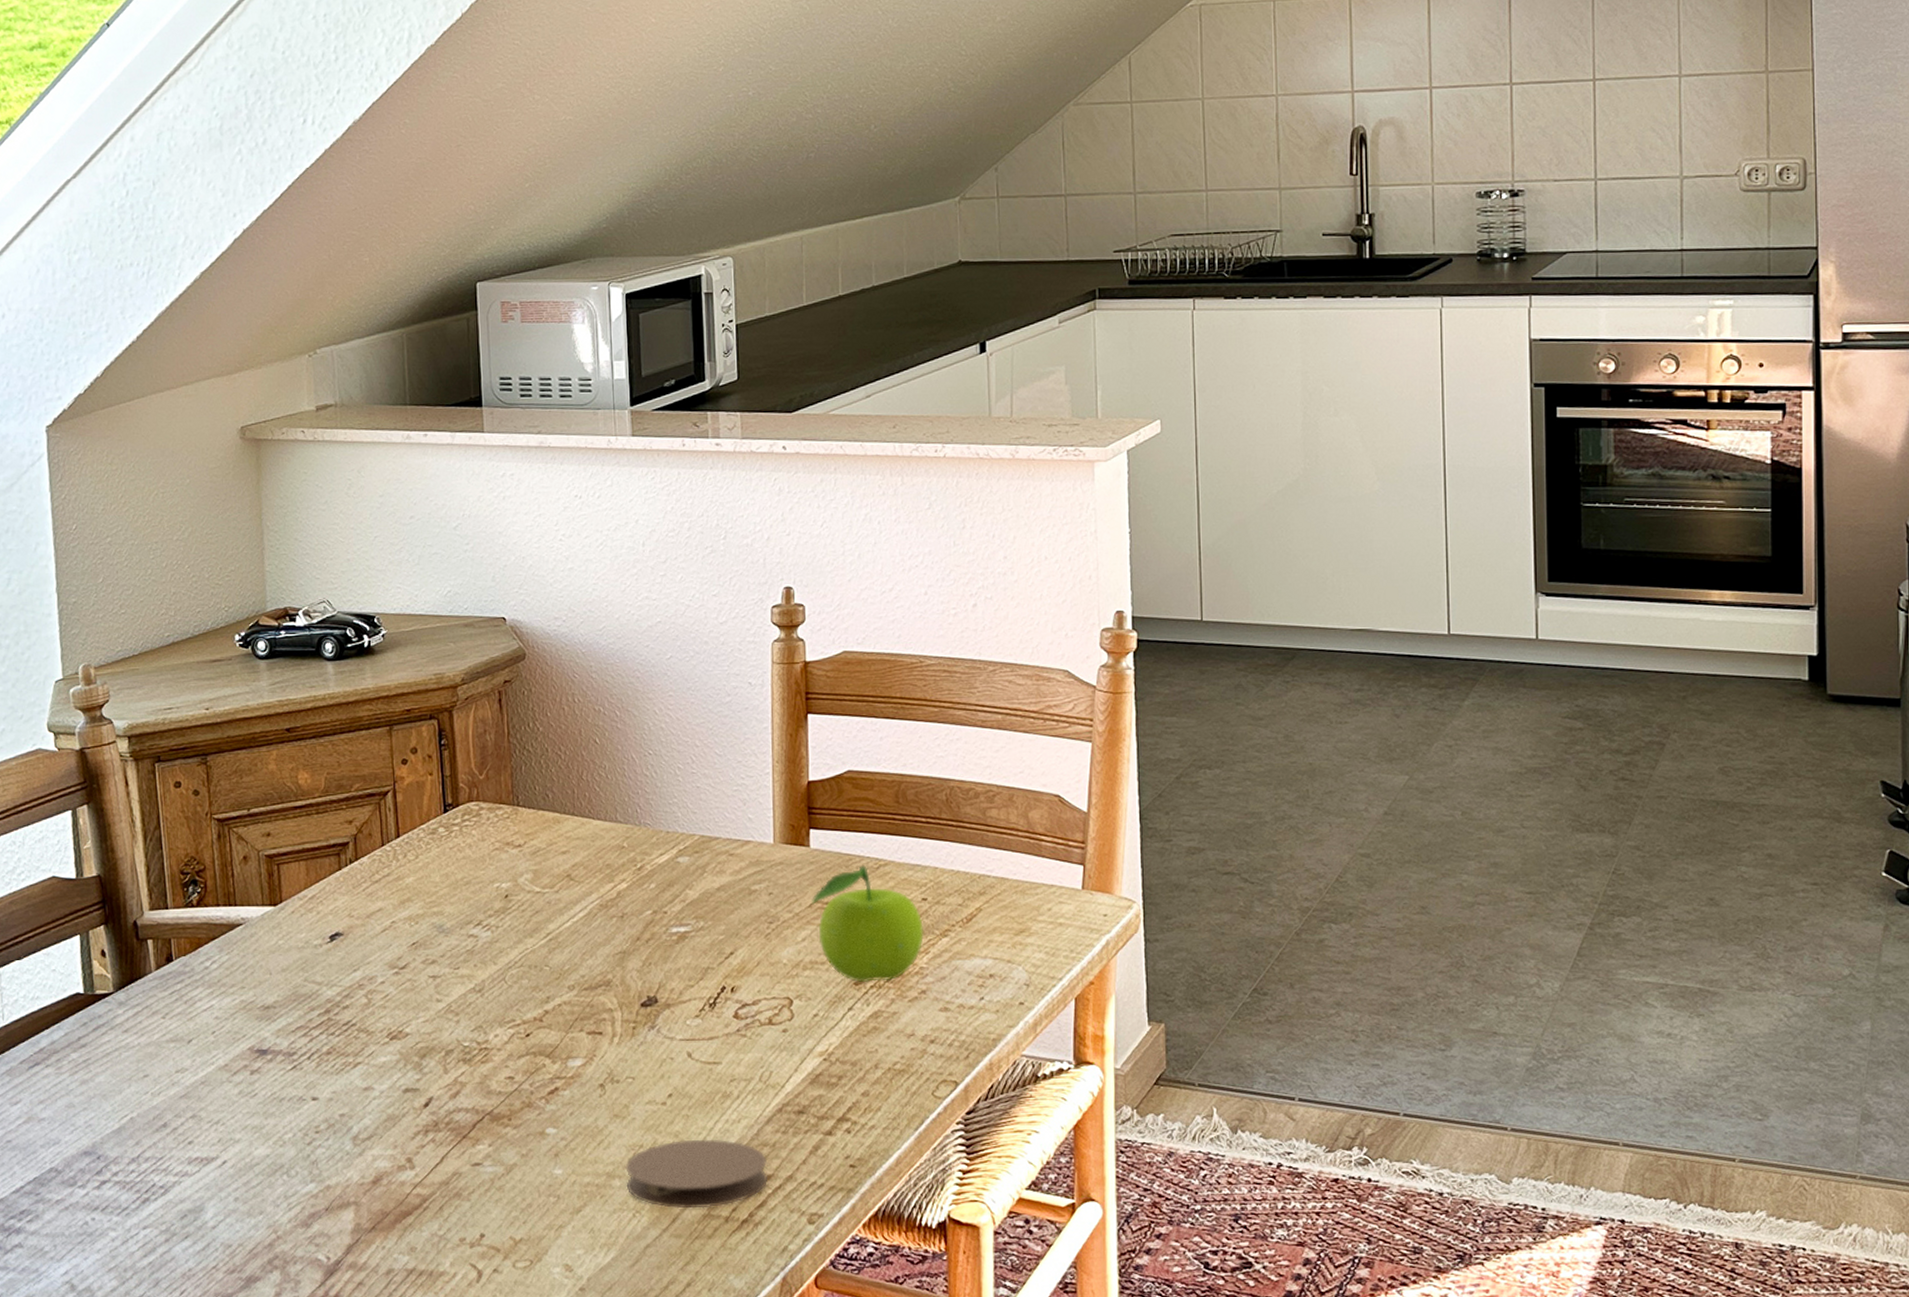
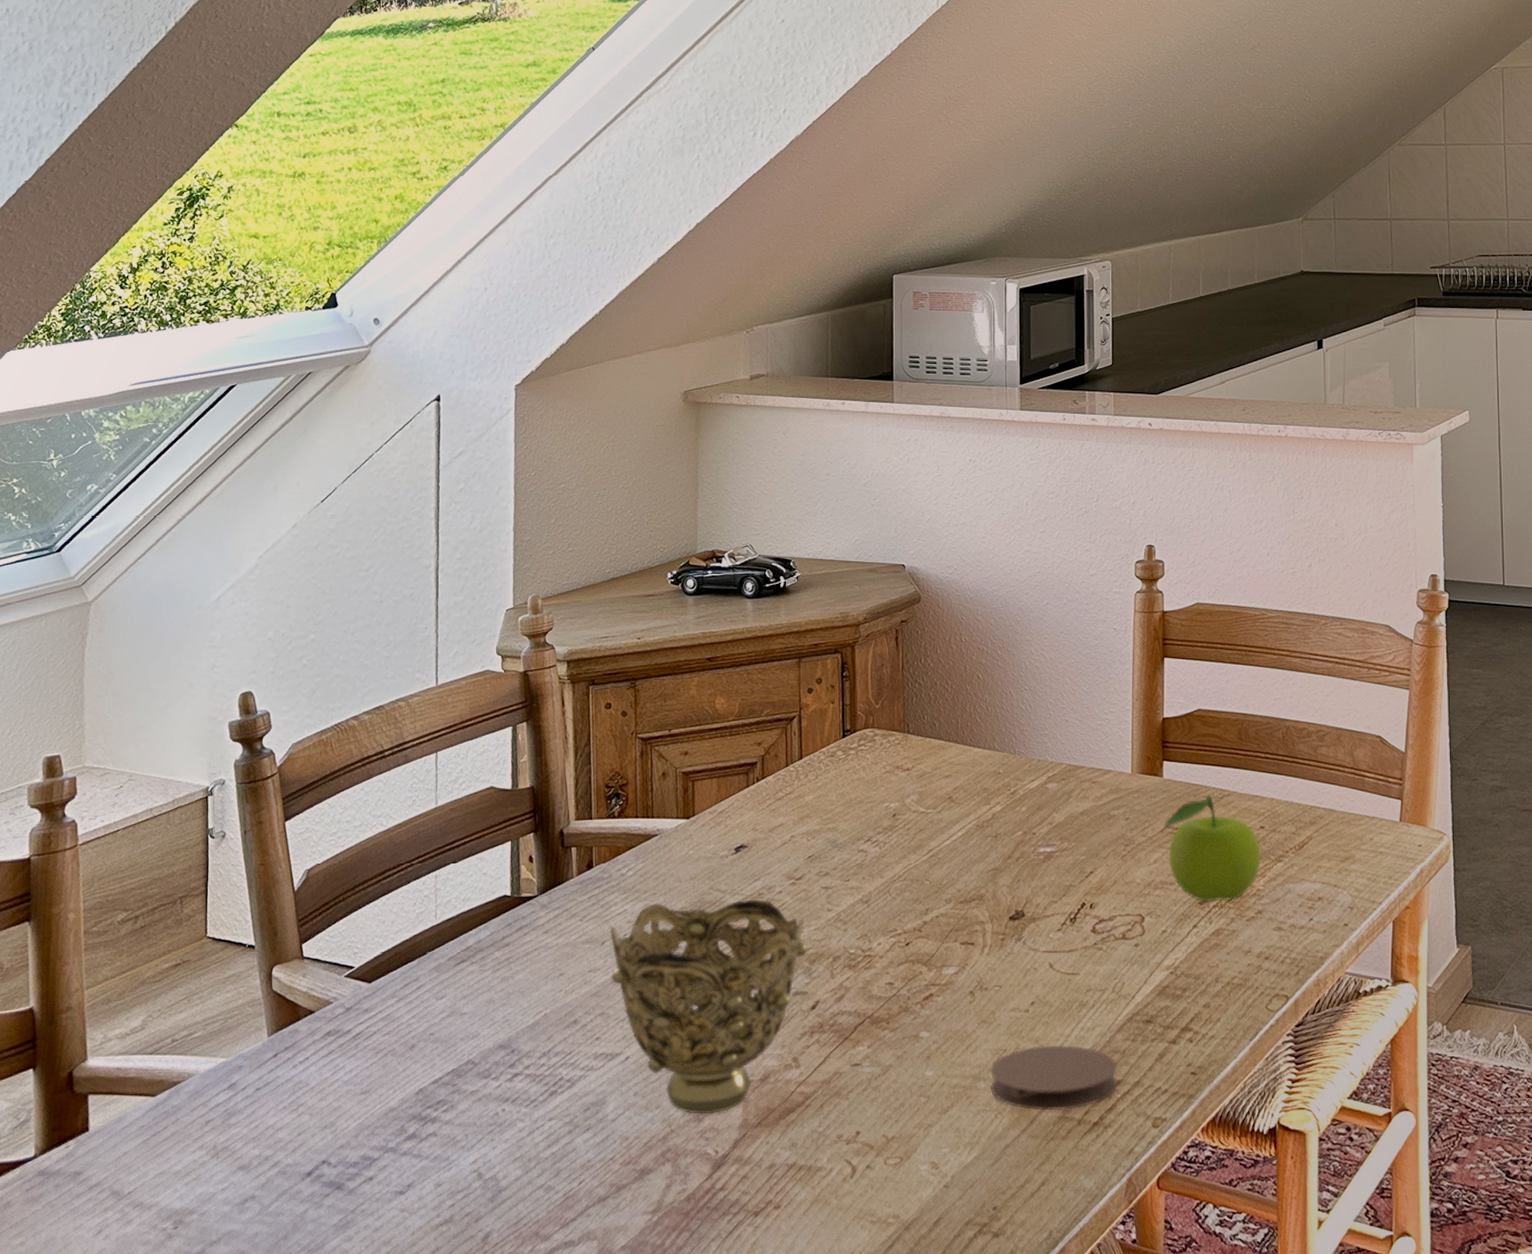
decorative bowl: none [196,990,417,1220] -> present [610,899,808,1115]

